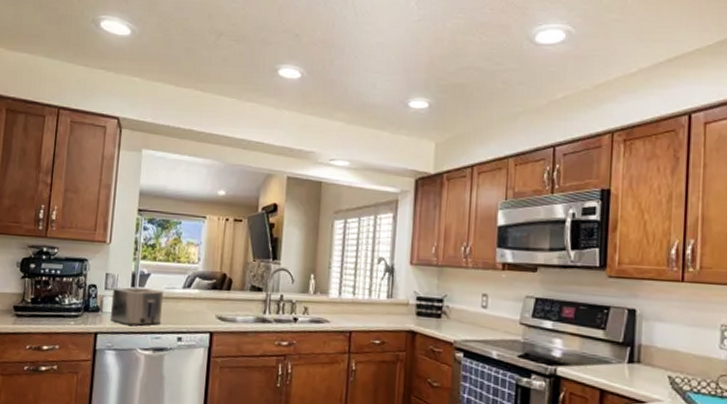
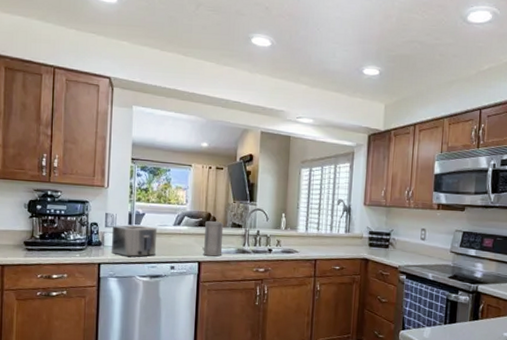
canister: none [215,283,241,327] -> present [203,221,224,257]

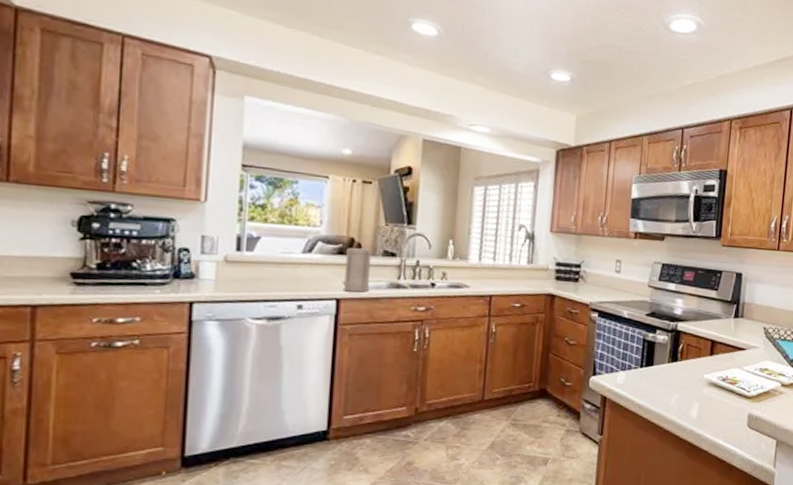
toaster: present [112,225,158,258] -> none [210,251,279,294]

